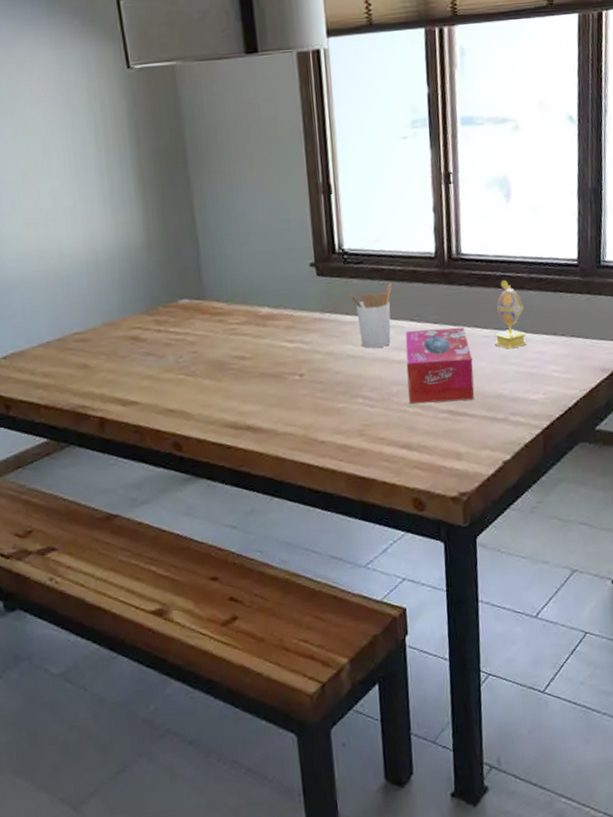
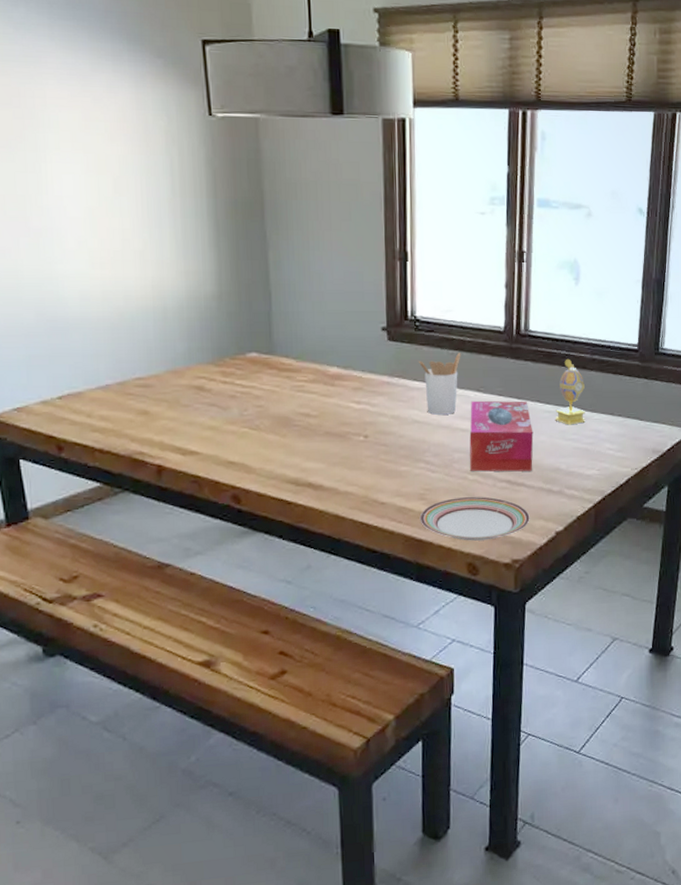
plate: none [361,429,475,476] -> present [419,496,530,541]

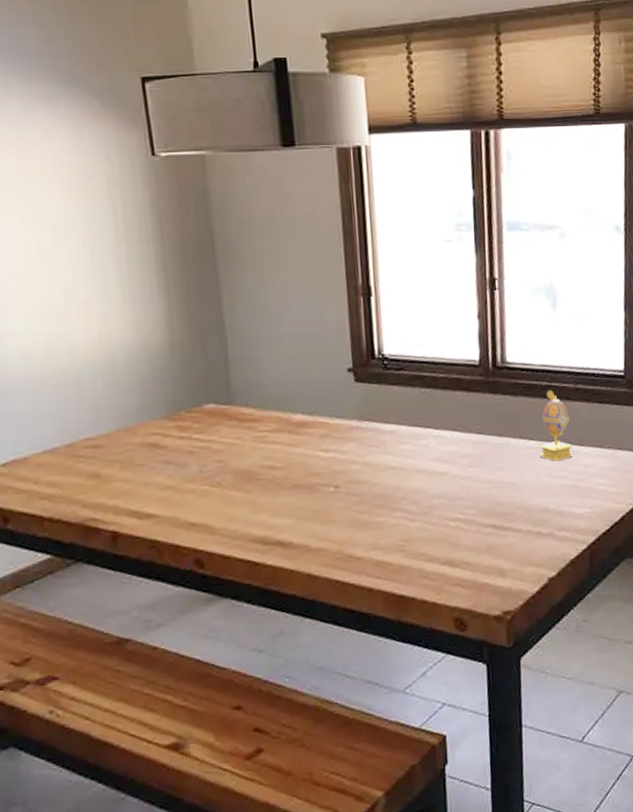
utensil holder: present [418,353,461,415] -> none [388,390,435,459]
plate: present [419,496,530,541] -> none [399,544,520,594]
tissue box: present [469,400,534,472] -> none [448,438,519,518]

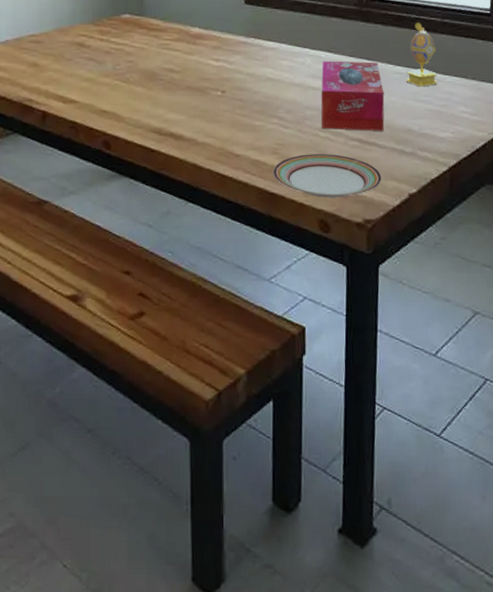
plate: none [399,544,520,594] -> present [272,154,382,198]
tissue box: none [448,438,519,518] -> present [321,61,385,131]

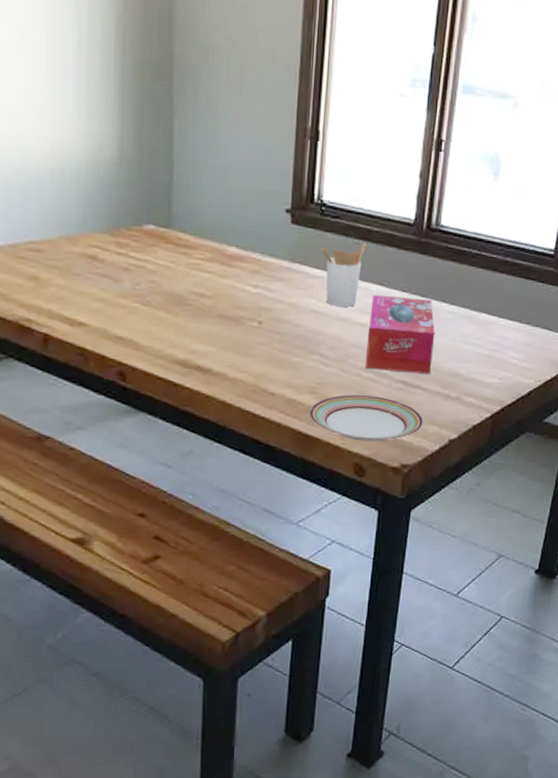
utensil holder: none [272,16,313,73] -> present [321,243,367,307]
decorative egg: present [406,22,438,87] -> none [459,258,494,329]

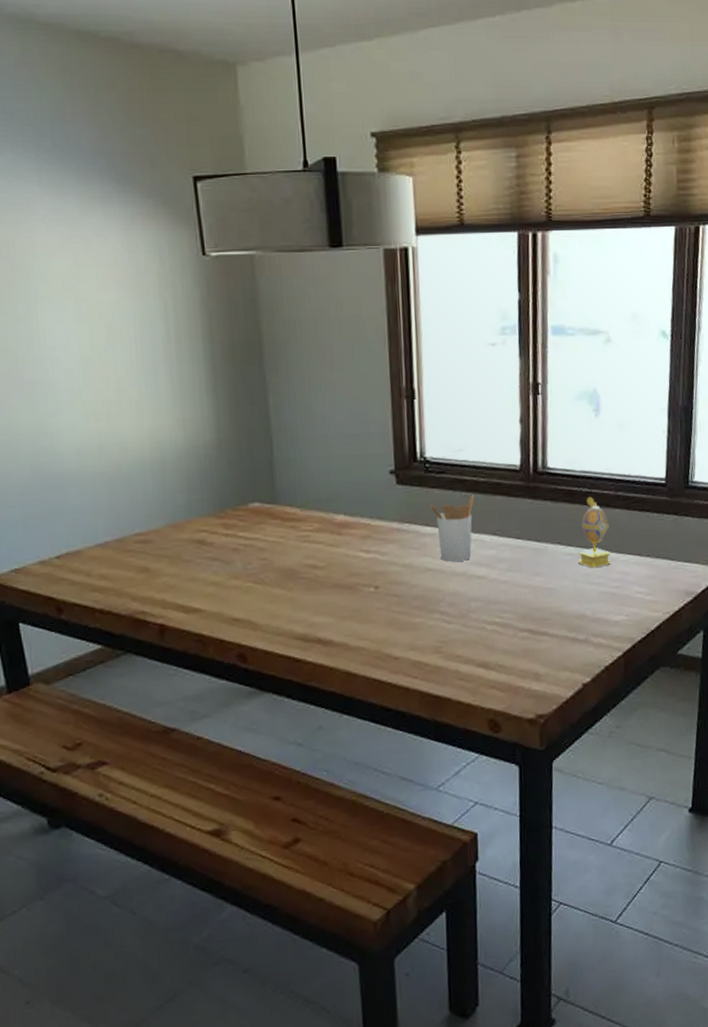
plate: present [308,395,424,442] -> none [436,648,554,696]
tissue box: present [366,294,435,374] -> none [486,543,556,621]
decorative egg: none [459,258,494,329] -> present [578,496,611,568]

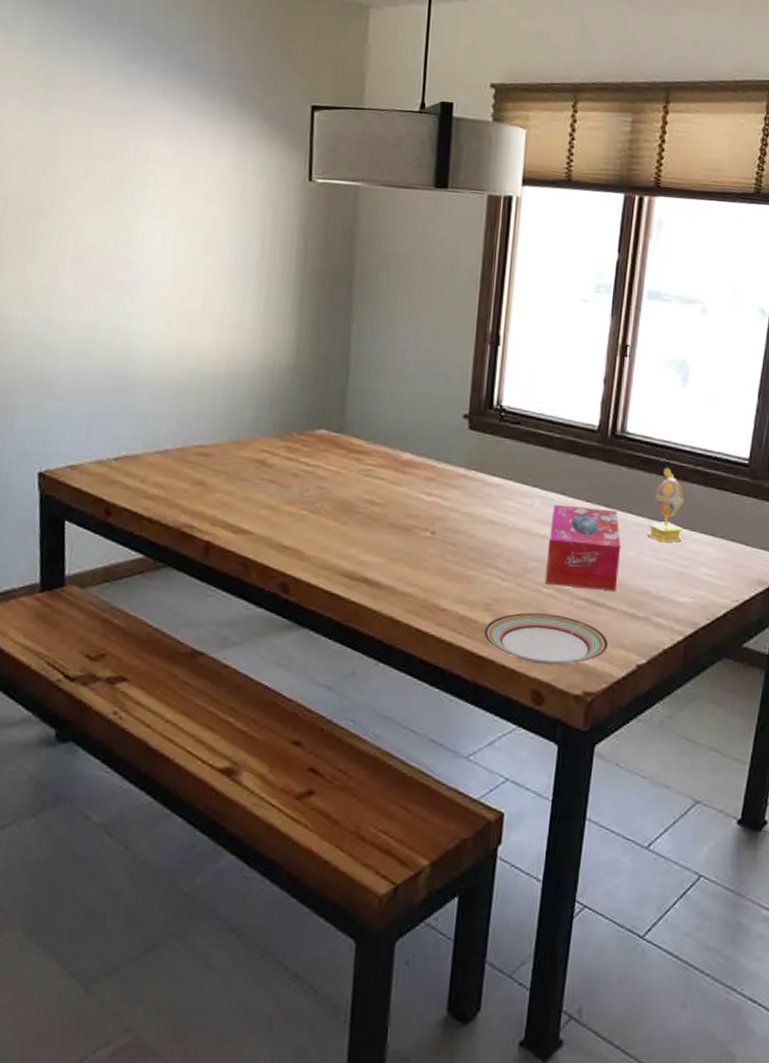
utensil holder: present [429,494,475,562] -> none [499,450,548,517]
plate: none [436,648,554,696] -> present [483,612,609,666]
tissue box: none [486,543,556,621] -> present [546,504,621,591]

